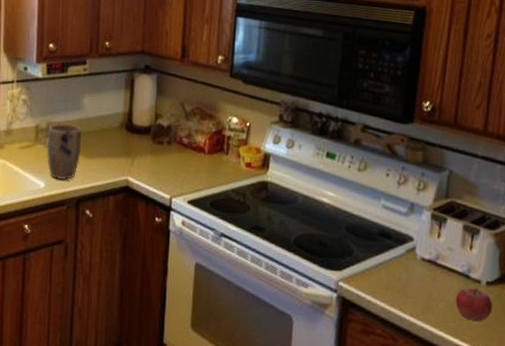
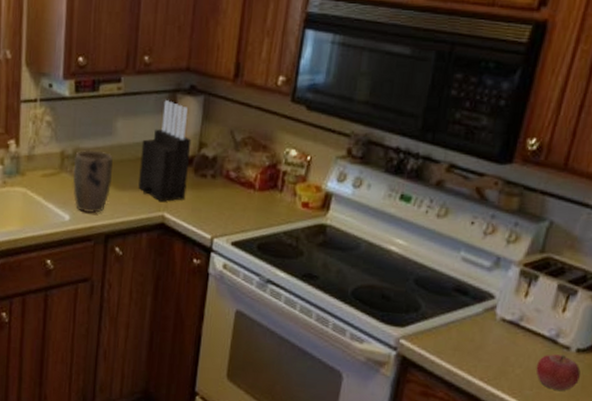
knife block: none [104,78,149,167] -> present [138,100,192,201]

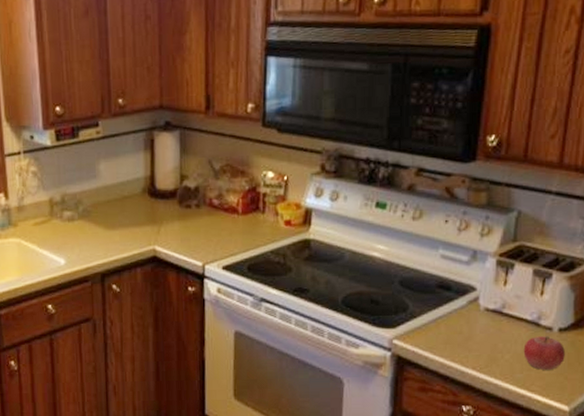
plant pot: present [72,150,113,214] -> none [62,195,101,256]
knife block: present [138,100,192,201] -> none [125,138,174,236]

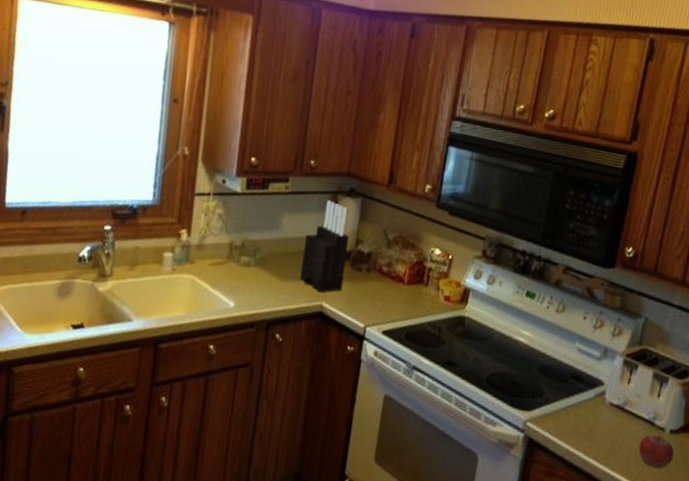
knife block: none [125,138,174,236] -> present [300,200,350,292]

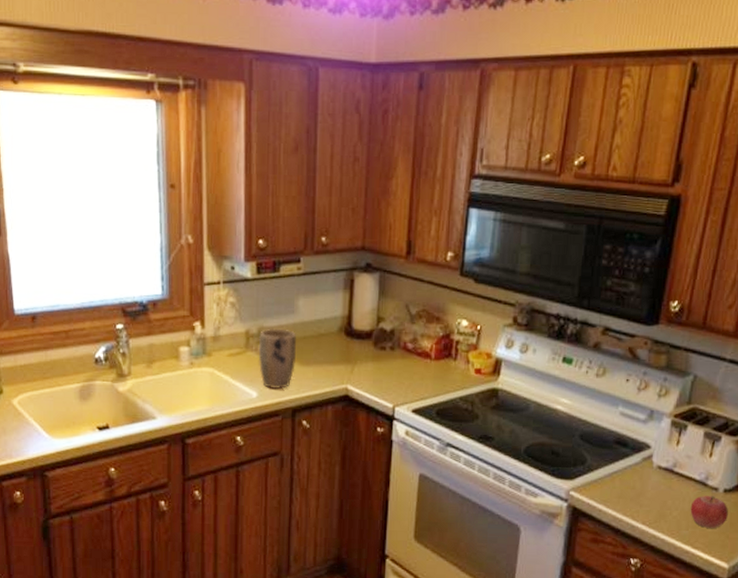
plant pot: none [238,242,278,301] -> present [258,329,296,390]
knife block: present [300,200,350,292] -> none [322,278,370,374]

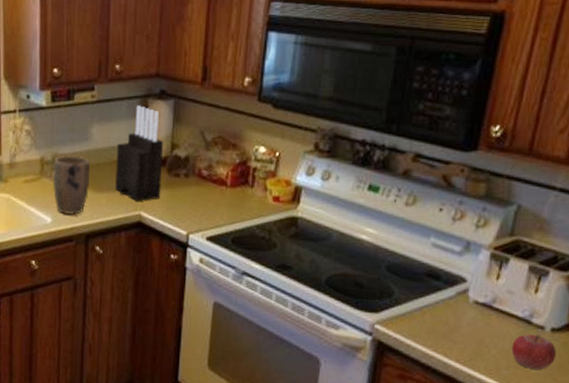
knife block: none [322,278,370,374] -> present [115,105,164,201]

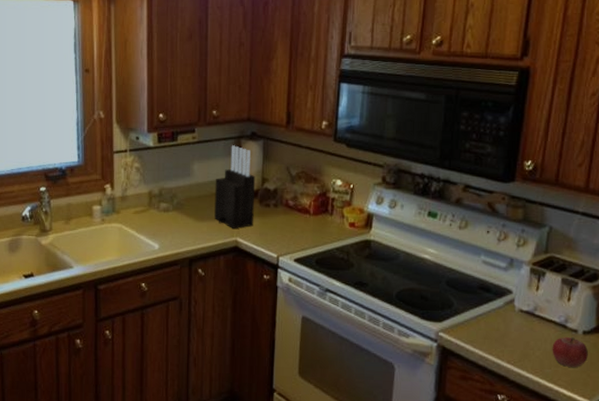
plant pot: present [52,156,90,215] -> none [159,190,192,242]

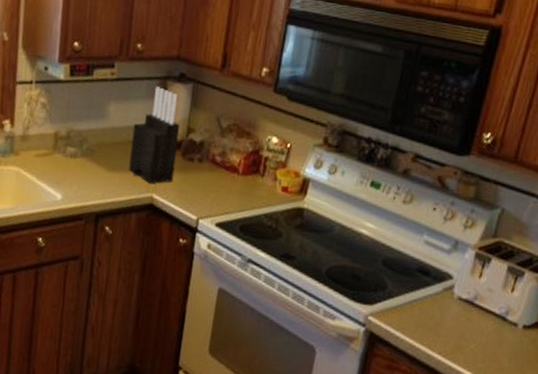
fruit: present [552,337,588,367] -> none [487,330,526,364]

